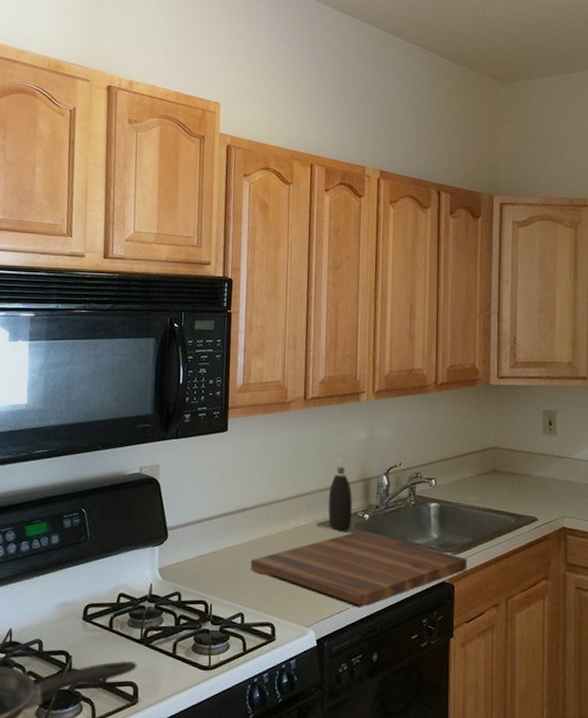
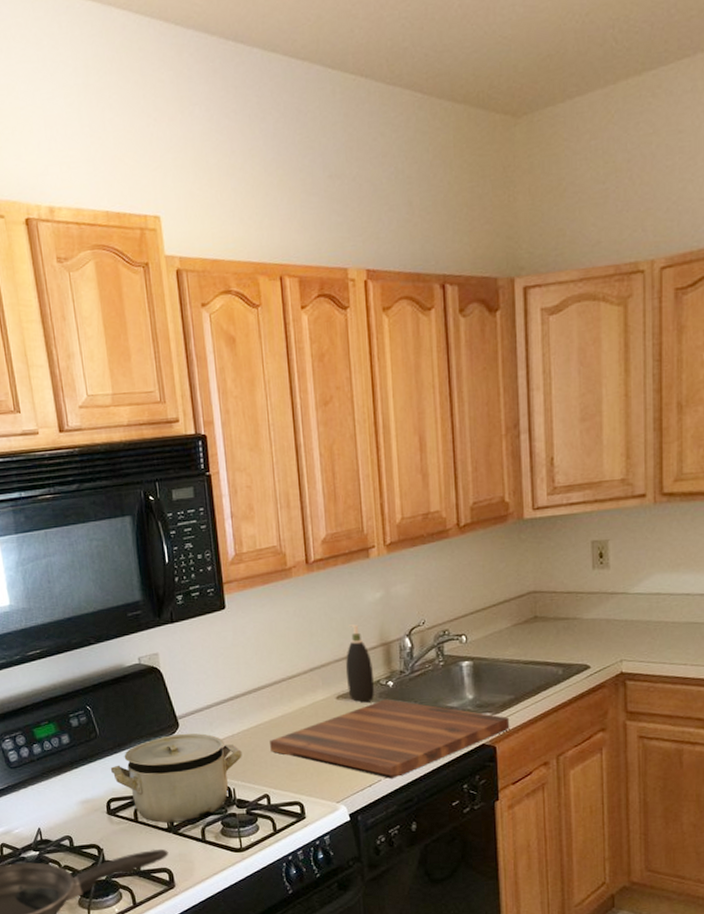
saucepan: none [94,545,224,635] -> present [110,733,242,824]

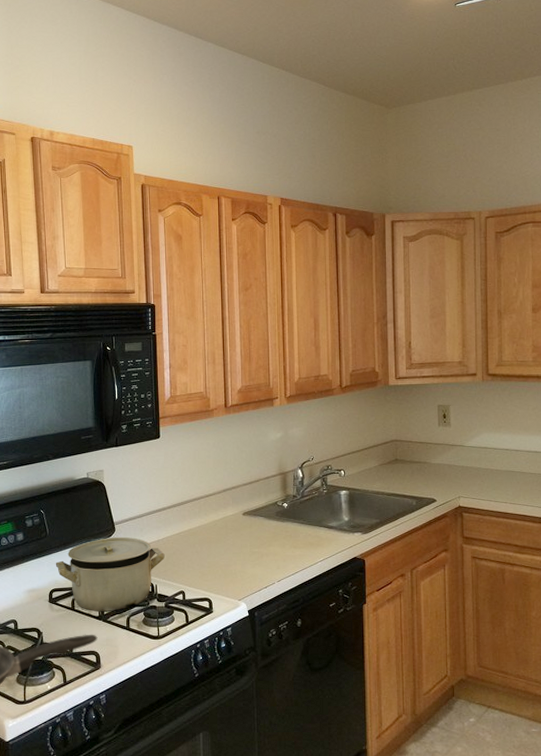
cutting board: present [270,699,510,780] -> none [188,517,376,583]
soap dispenser: present [345,624,374,702] -> none [251,457,272,518]

